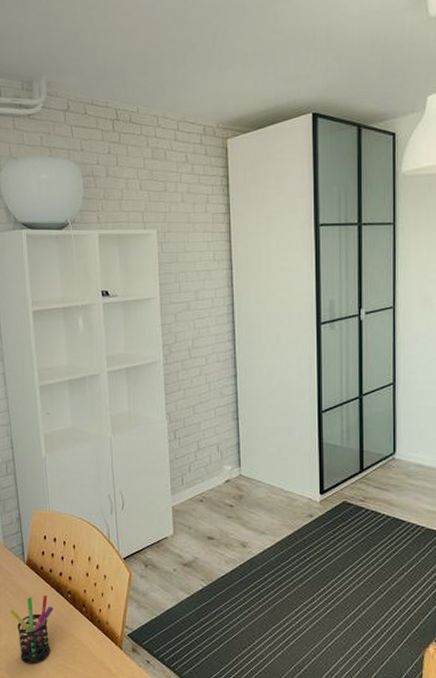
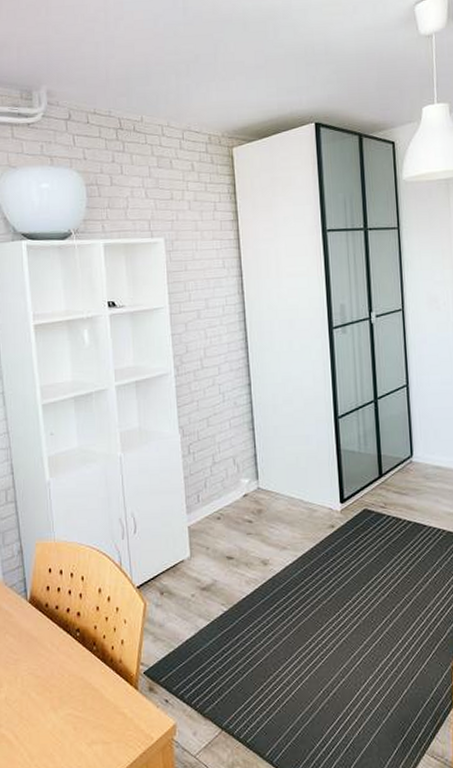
pen holder: present [9,595,53,664] -> none [10,636,60,717]

